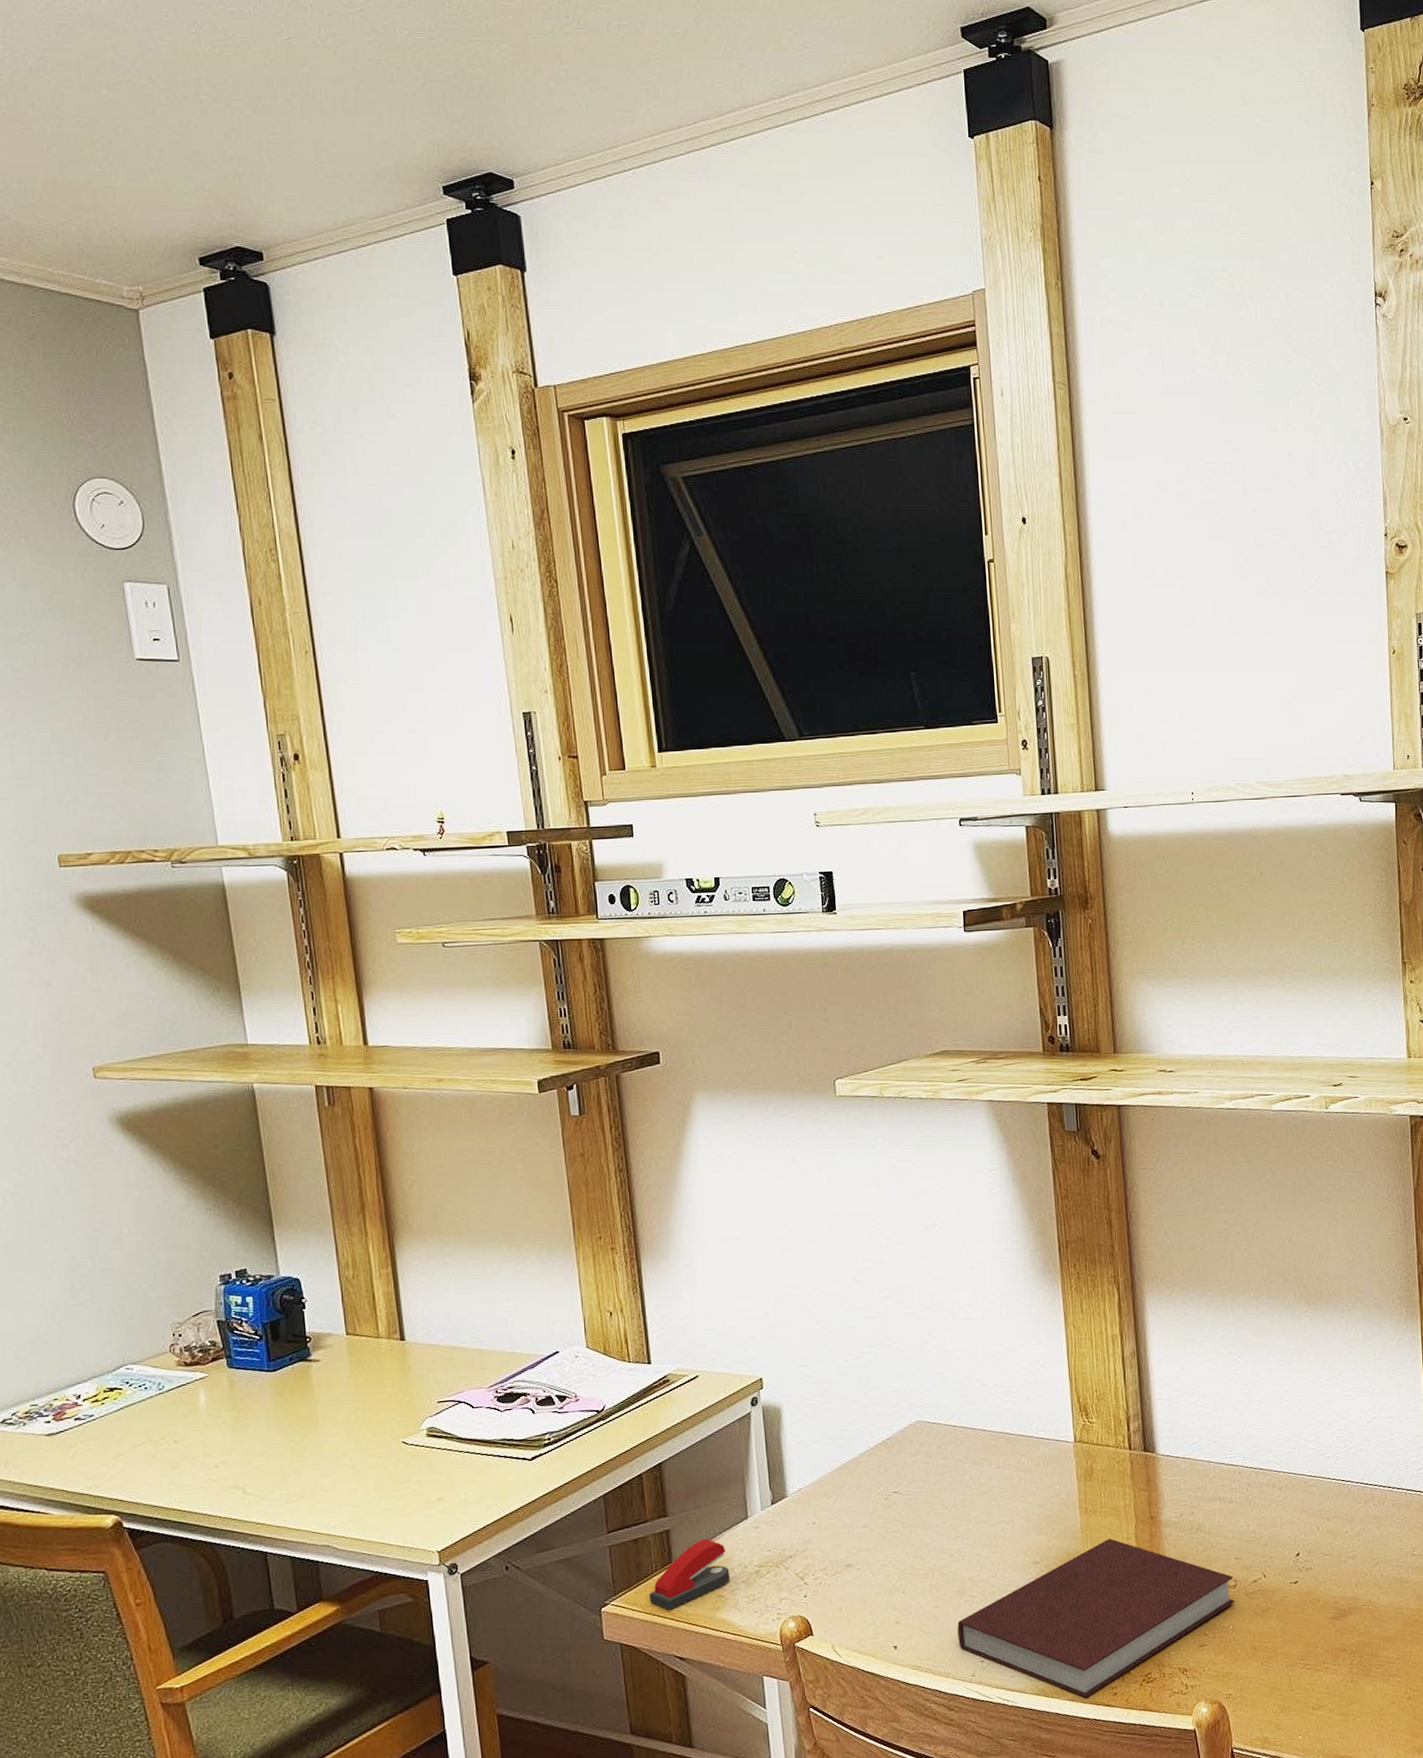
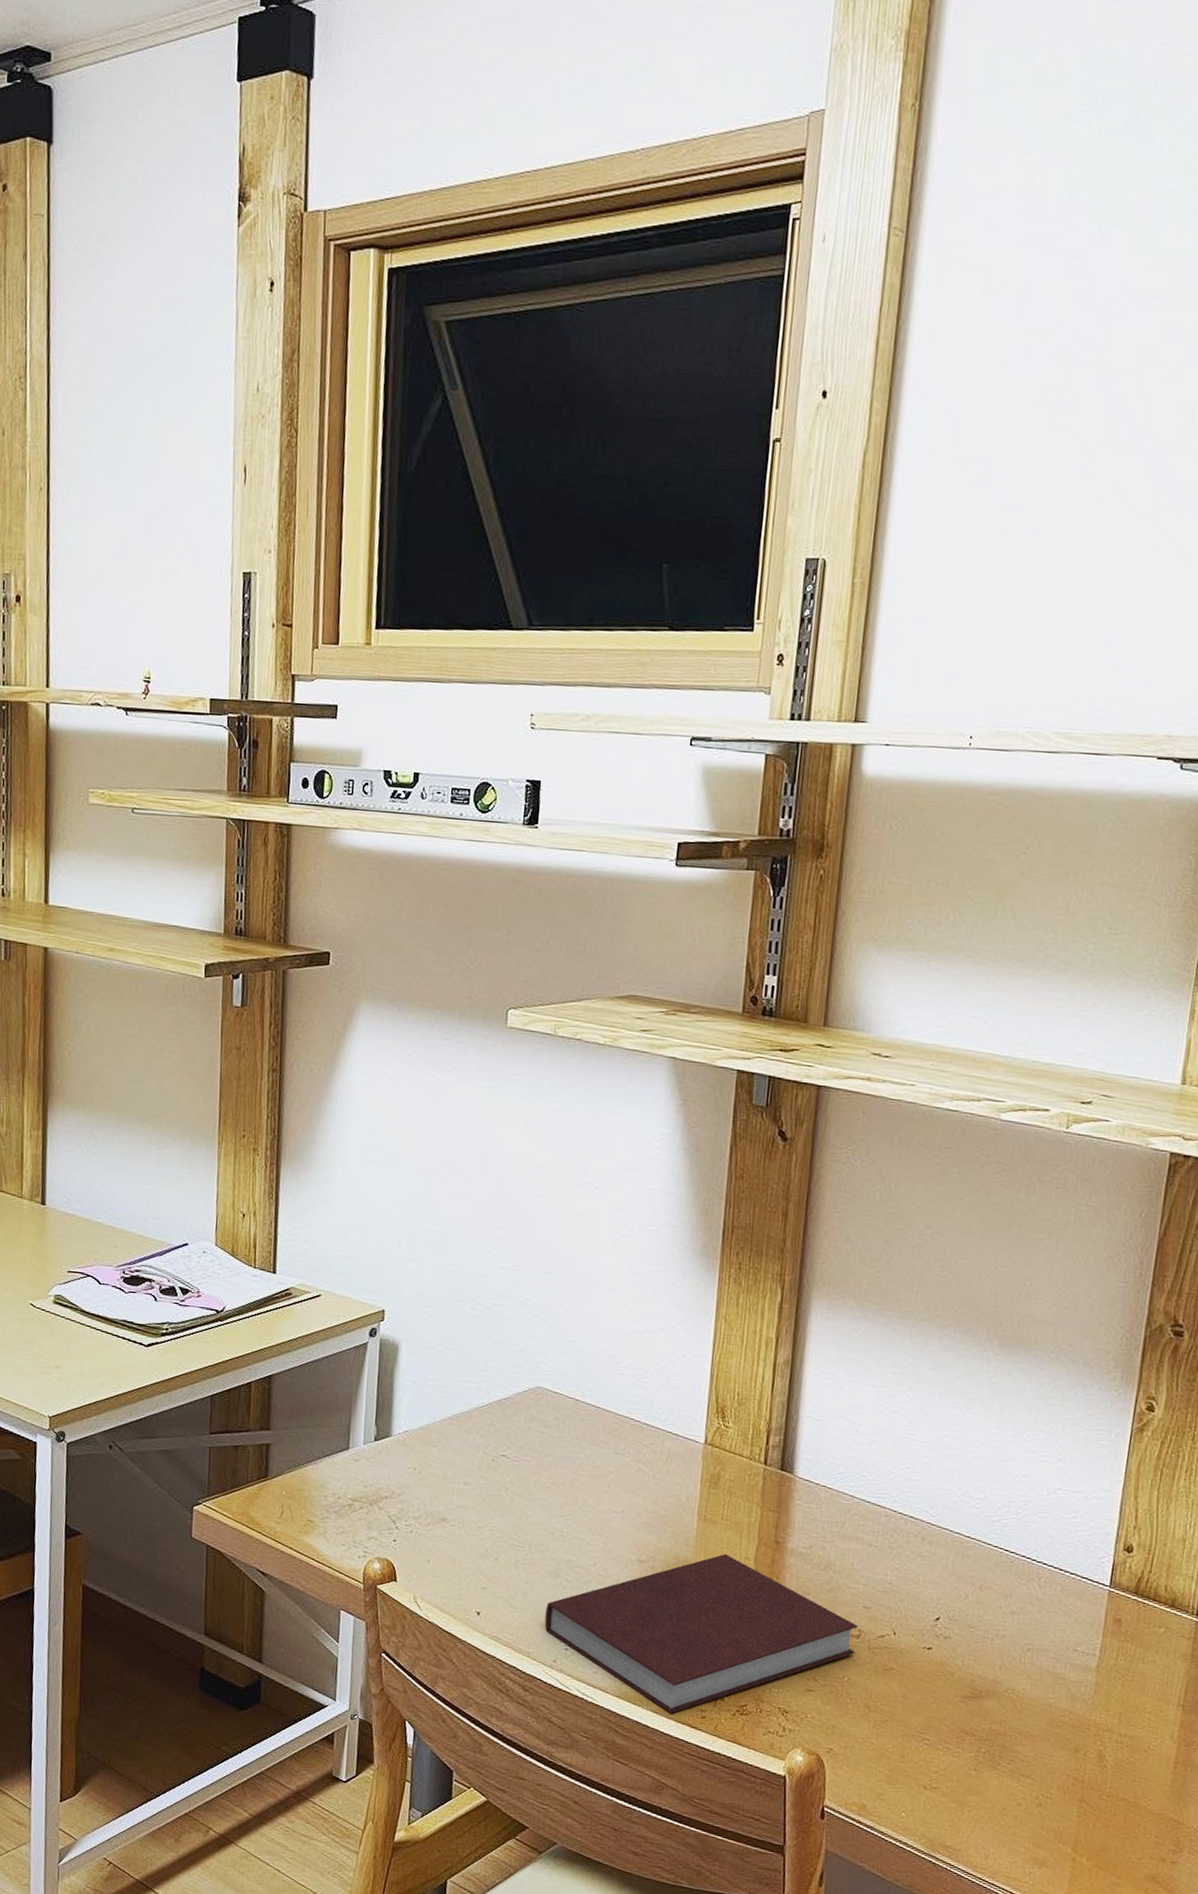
stapler: present [648,1539,730,1611] -> none [240,1461,323,1524]

